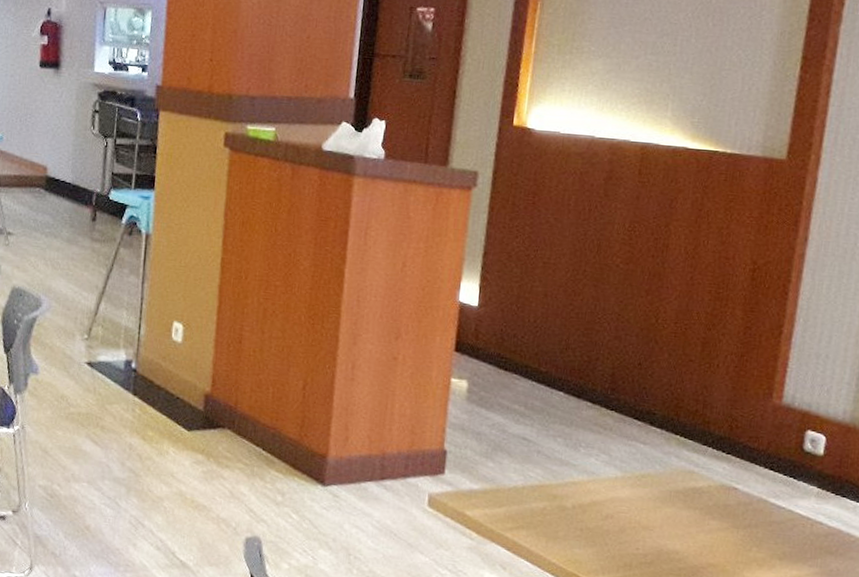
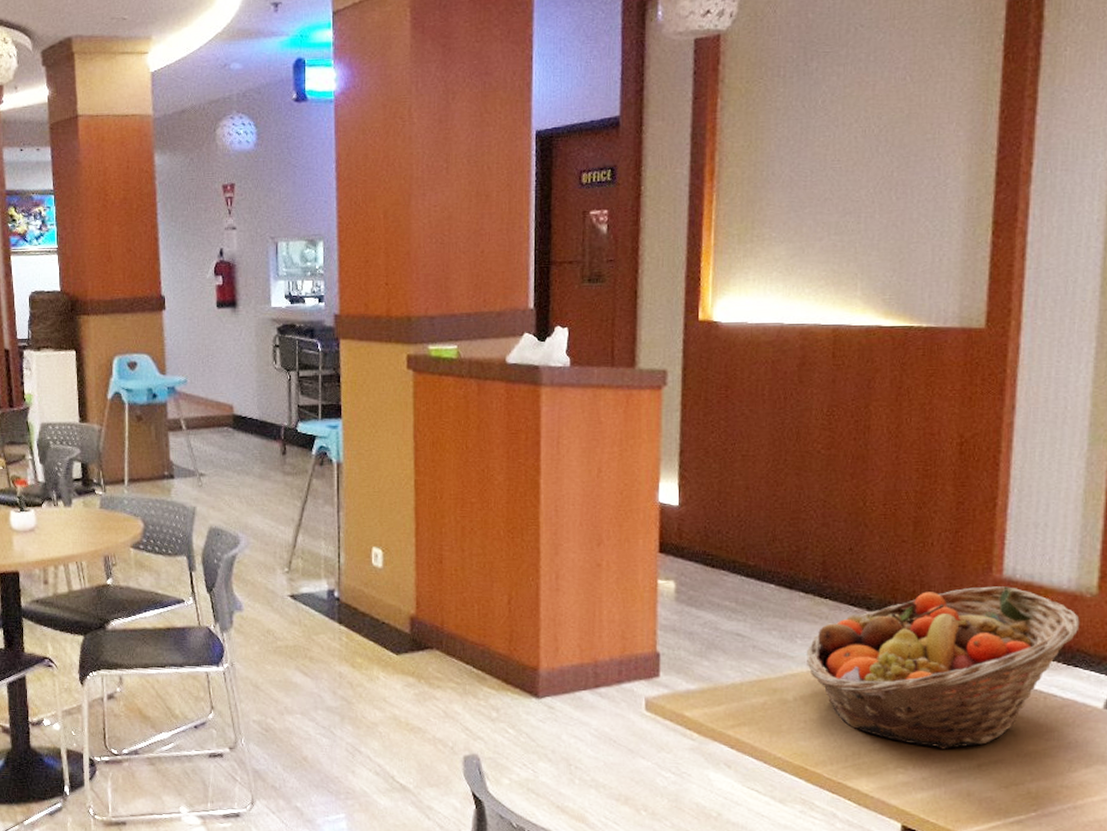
fruit basket: none [588,411,851,568] -> present [806,586,1080,750]

